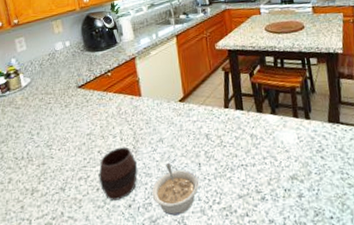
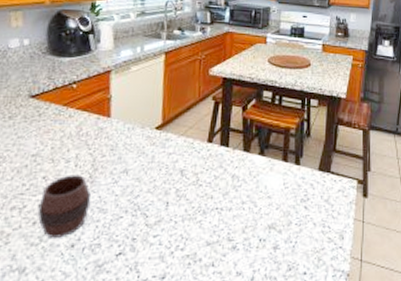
legume: present [152,163,200,216] -> none [103,199,164,261]

